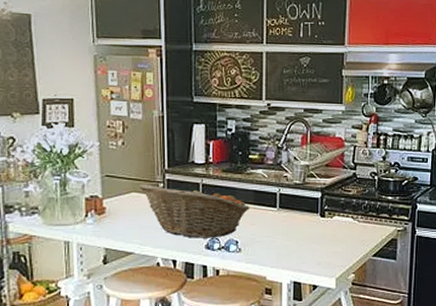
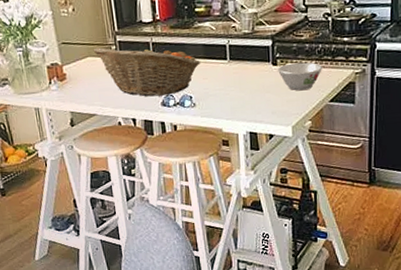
bowl: none [325,216,368,244] -> present [278,62,323,91]

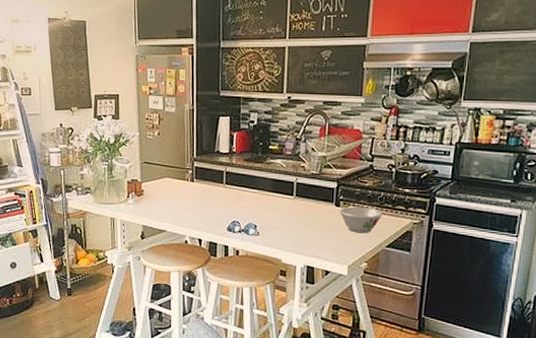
fruit basket: present [93,45,200,97] -> none [171,170,268,222]

